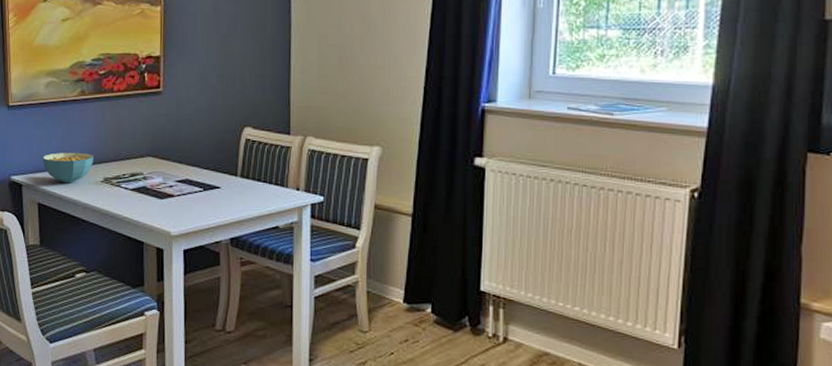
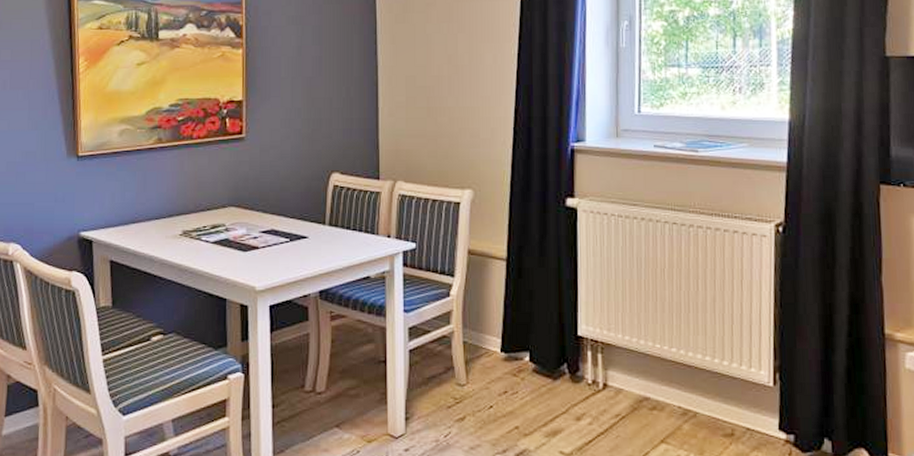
cereal bowl: present [42,152,93,184] -> none [115,204,171,238]

